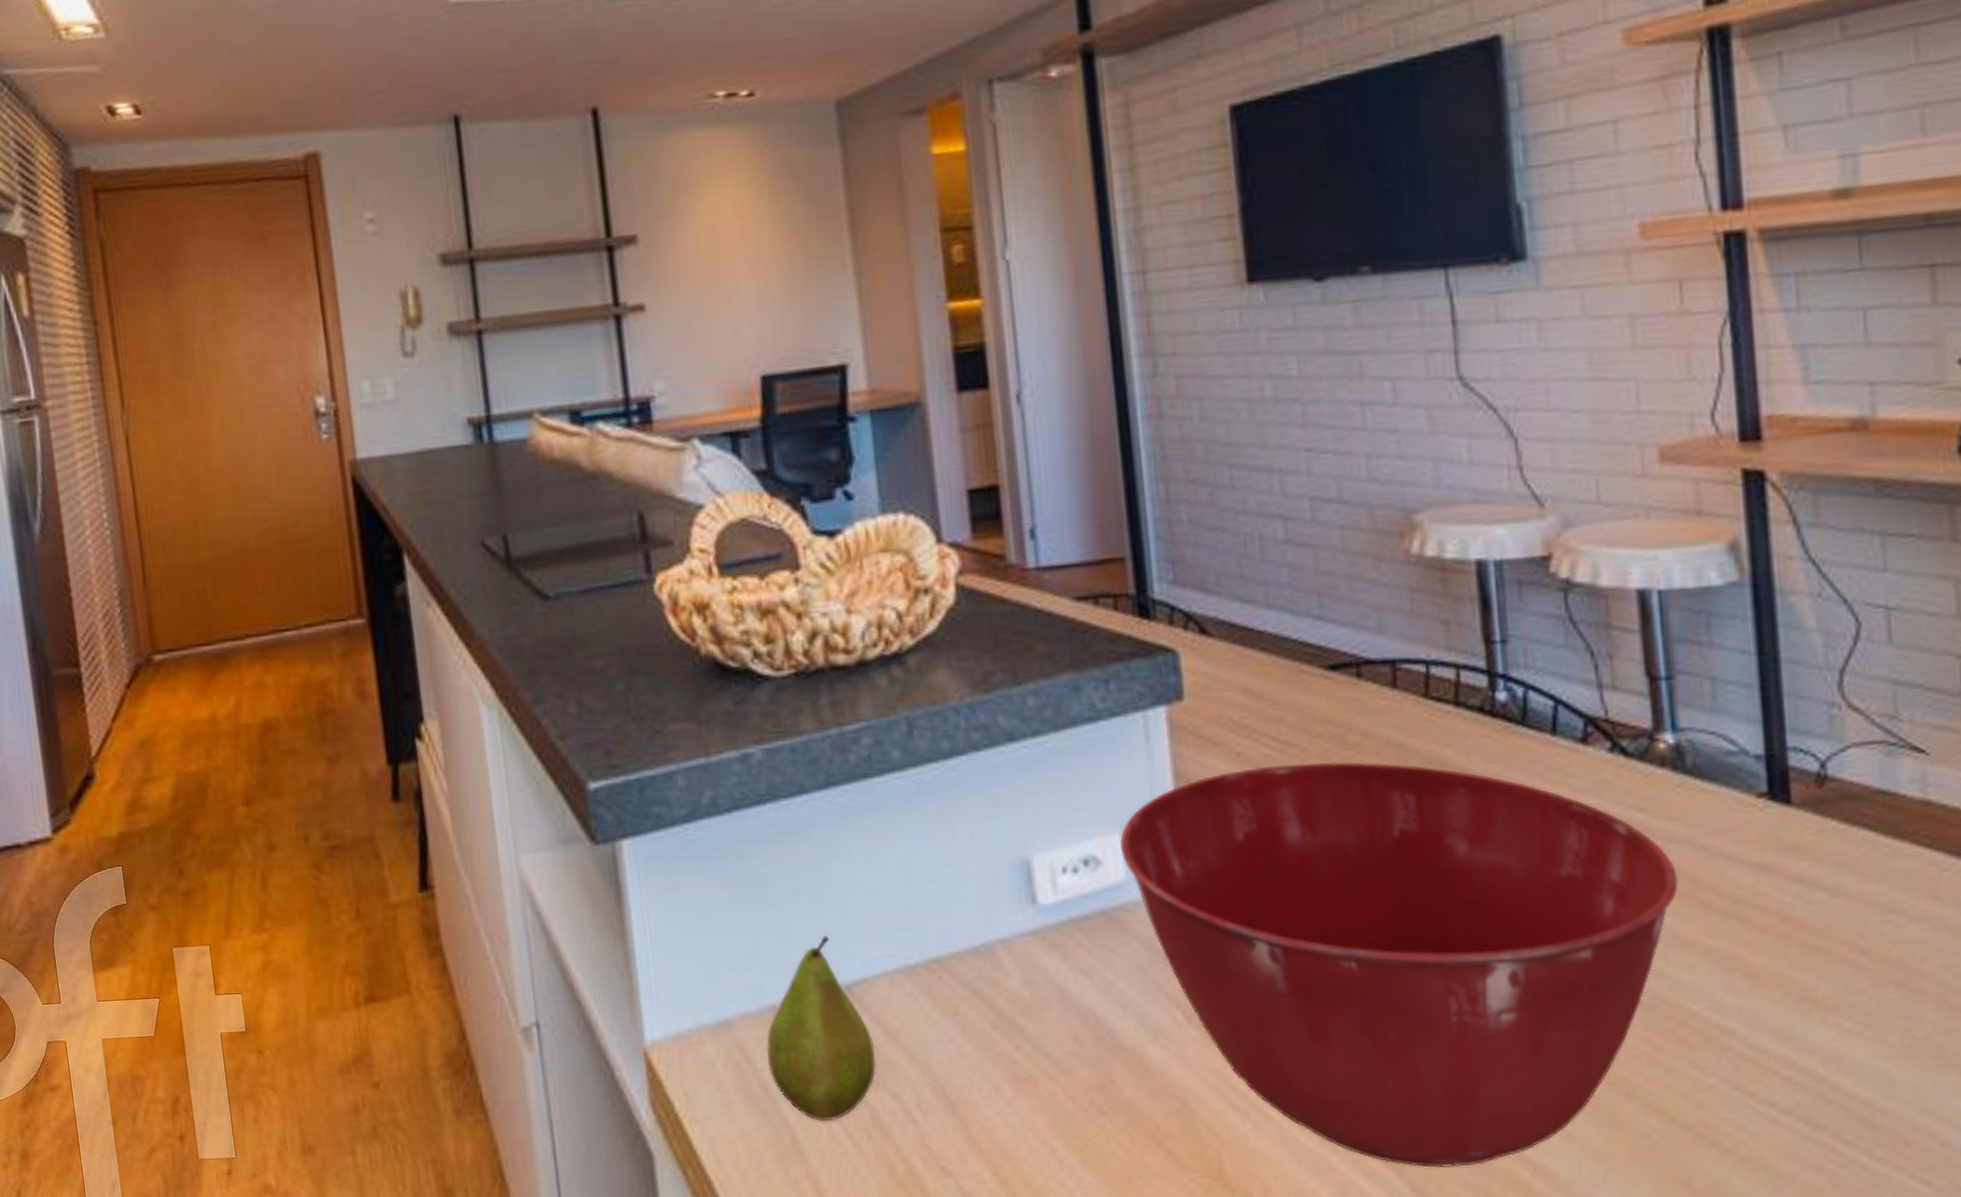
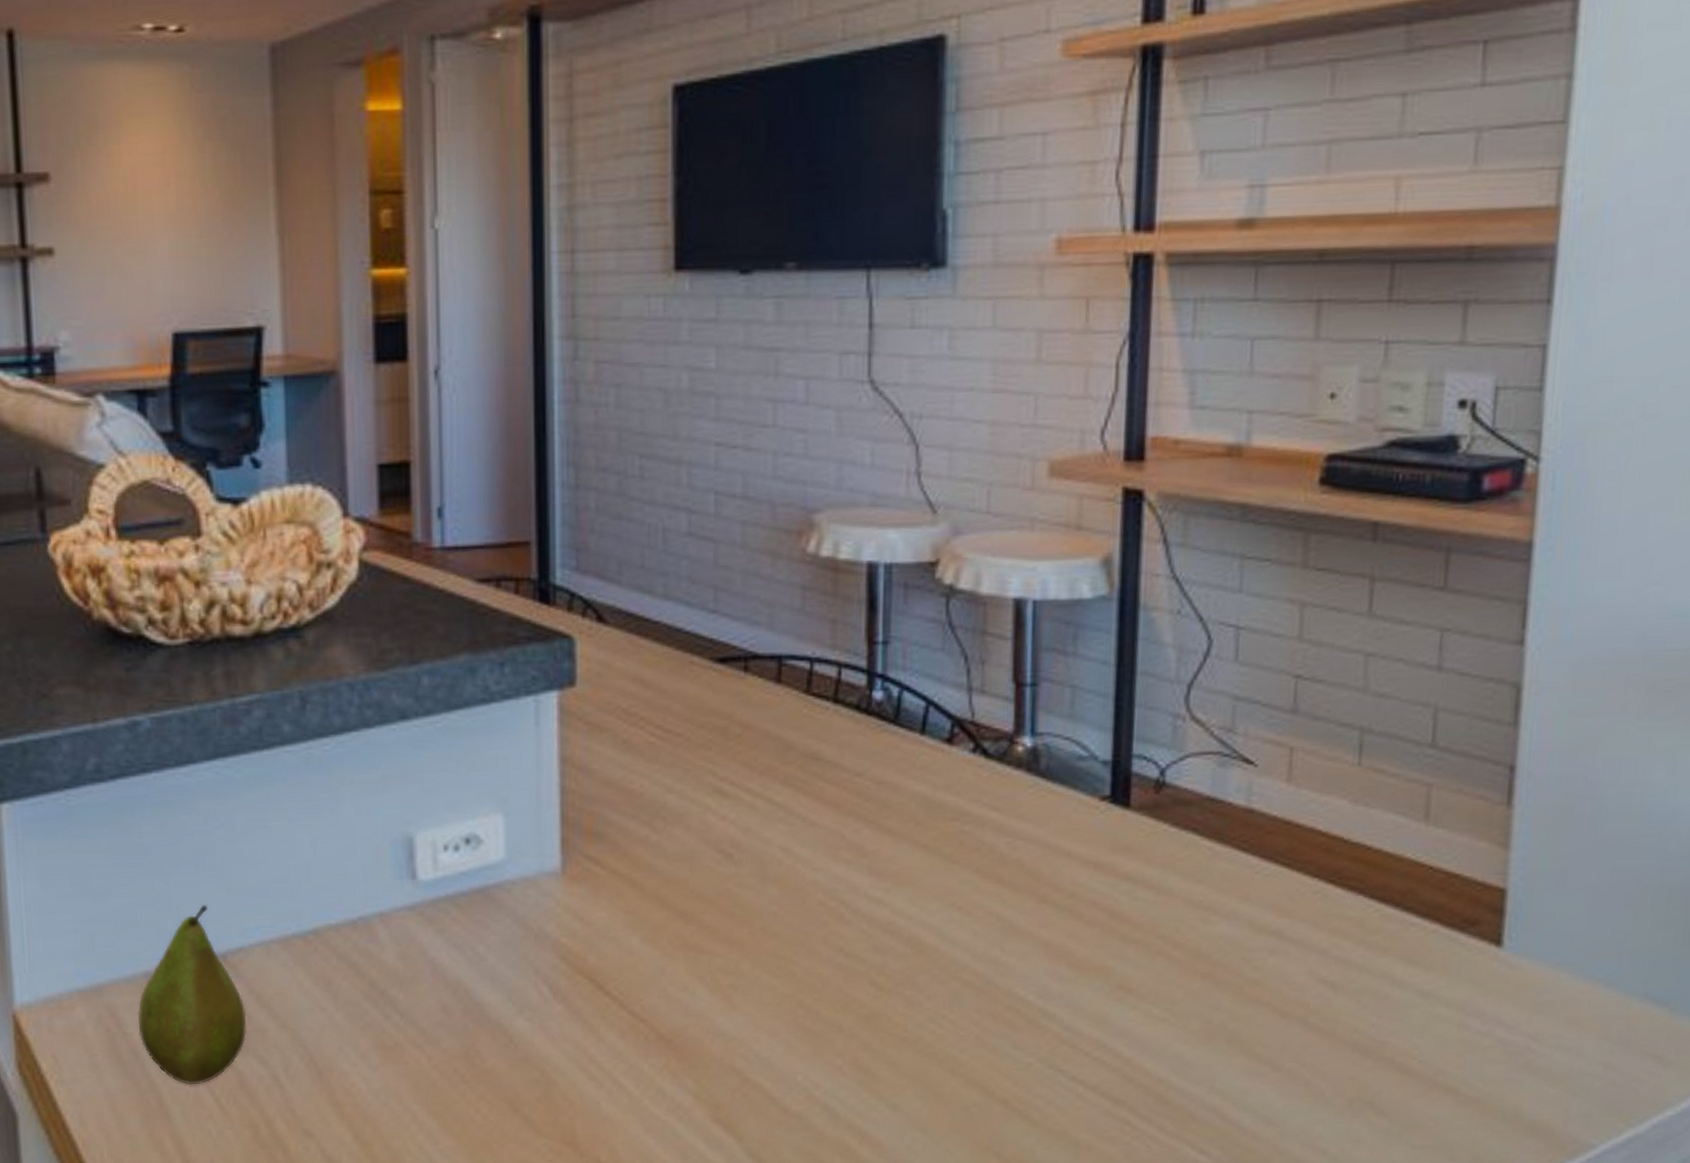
mixing bowl: present [1119,761,1679,1168] -> none [501,751,1022,1135]

